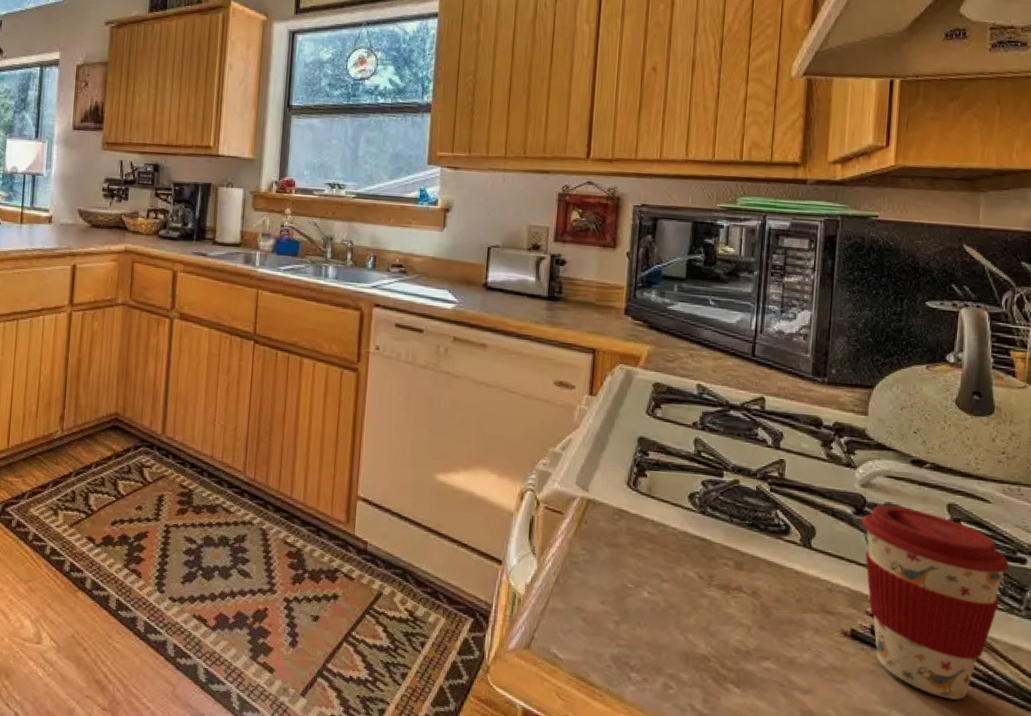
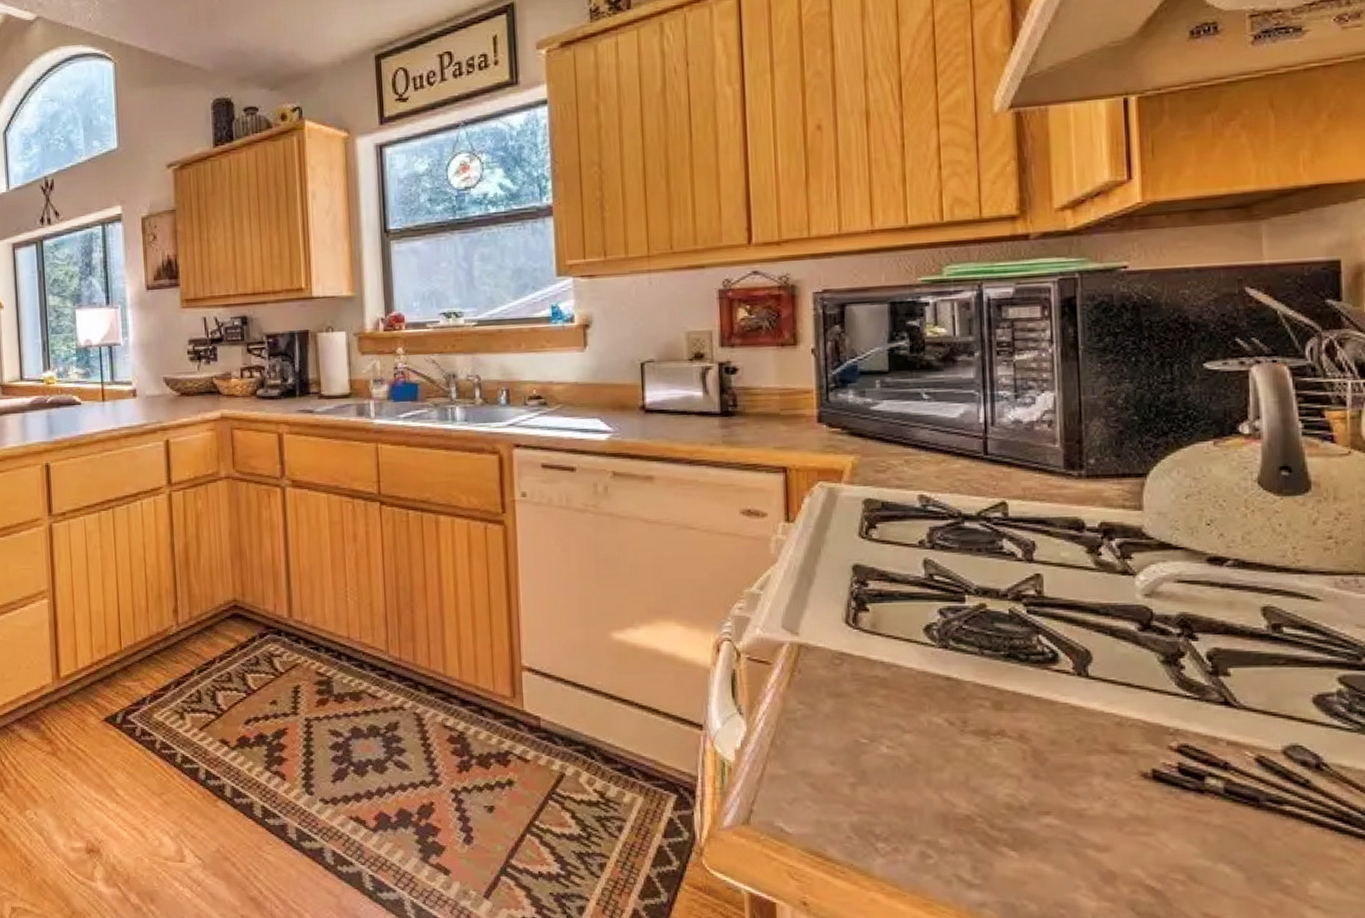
coffee cup: present [861,504,1009,700] -> none [1150,615,1354,844]

